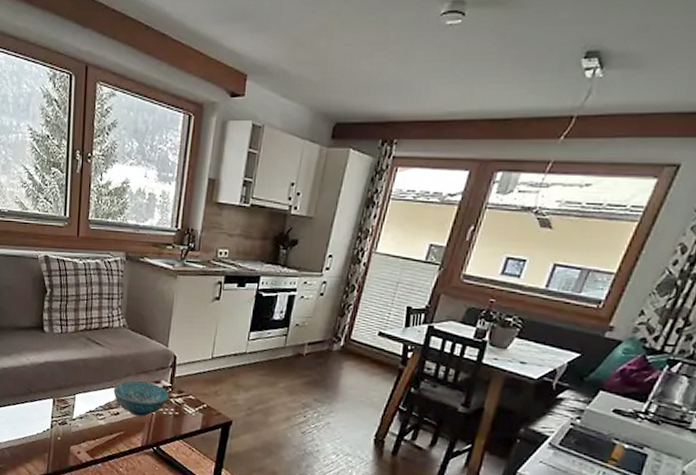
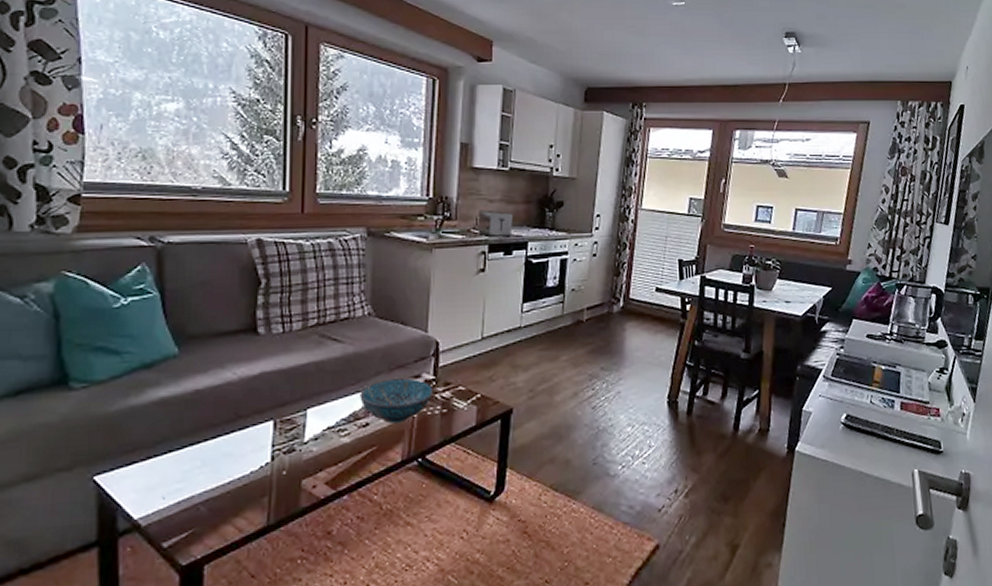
toaster: none [216,243,249,271] -> present [477,209,513,238]

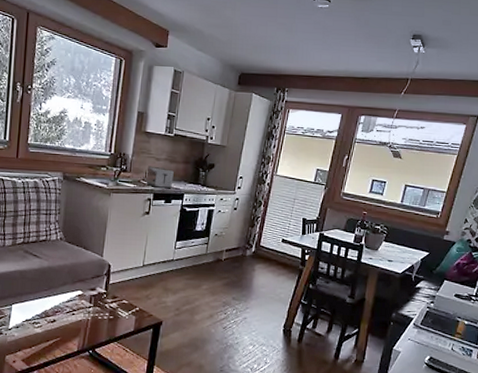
decorative bowl: present [360,378,434,423] -> none [50,289,104,322]

